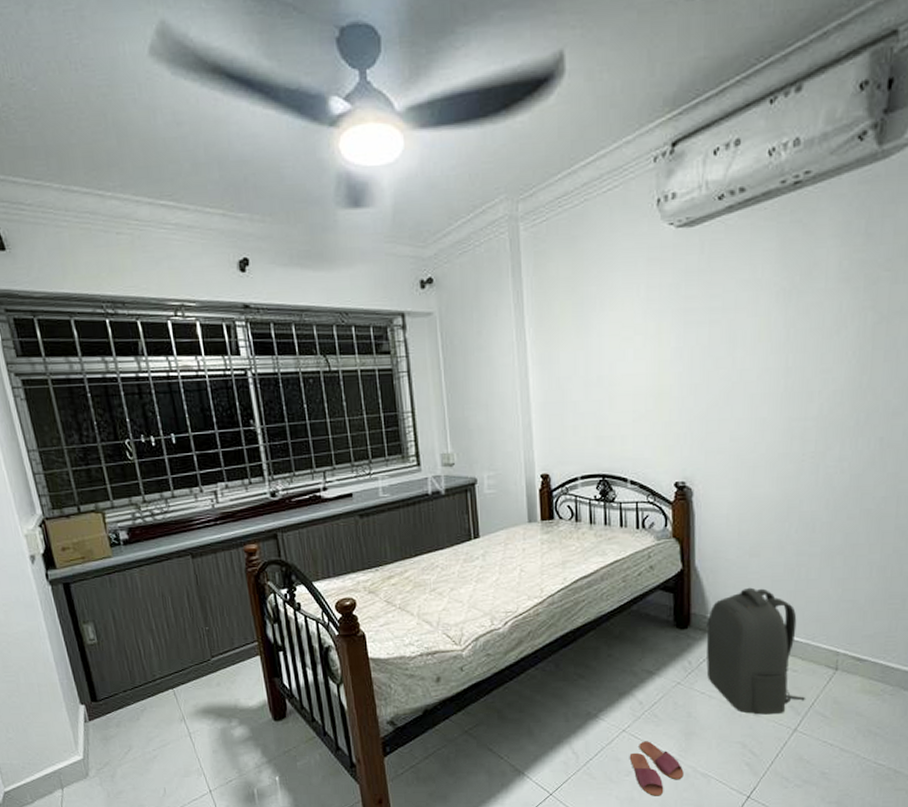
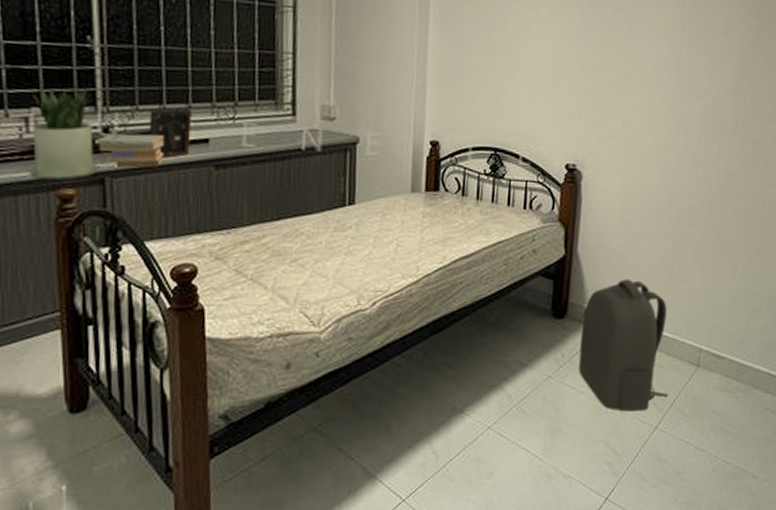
planter: none [218,462,273,539] -> present [28,88,100,181]
books: none [266,494,320,524] -> present [95,134,165,168]
picture frame: none [303,469,339,513] -> present [148,108,192,158]
slippers: present [629,741,684,796] -> none [492,439,546,500]

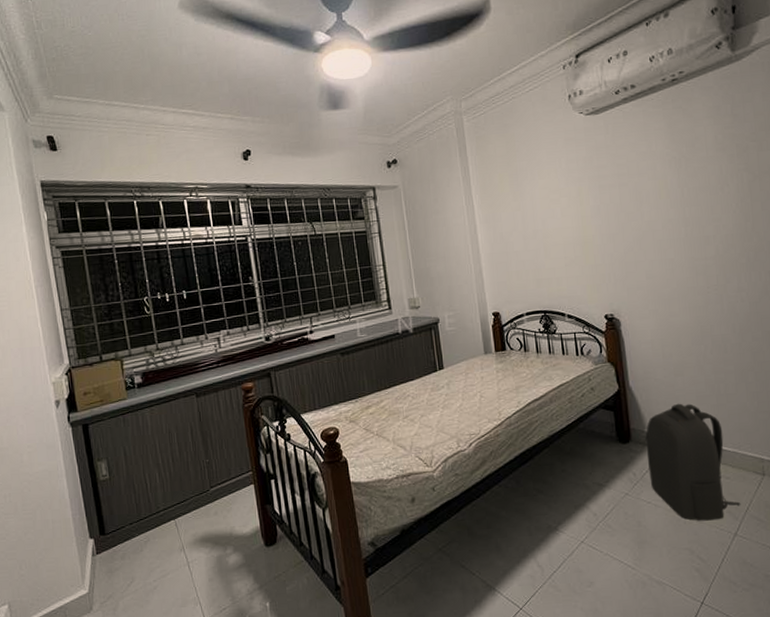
planter: present [28,88,100,181] -> none [221,312,267,379]
books: present [95,134,165,168] -> none [261,337,307,363]
picture frame: present [148,108,192,158] -> none [293,315,323,353]

